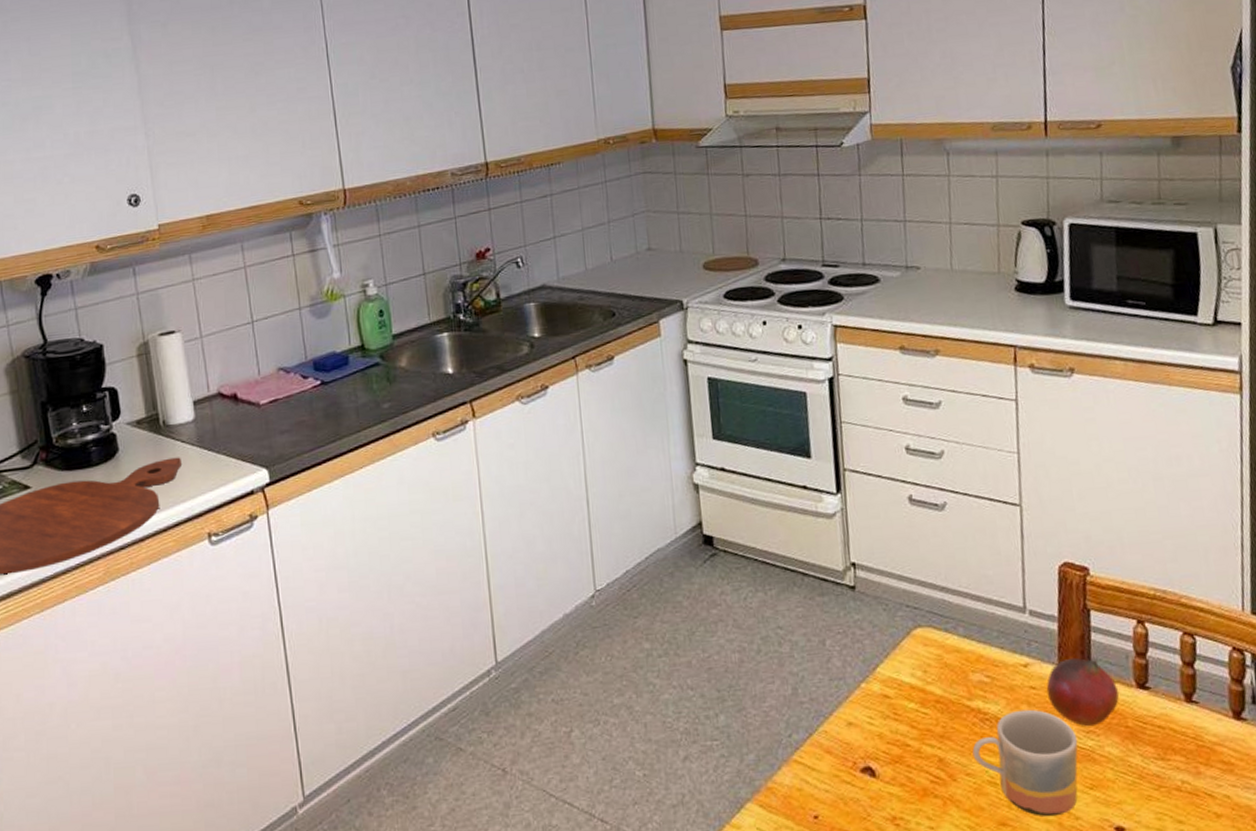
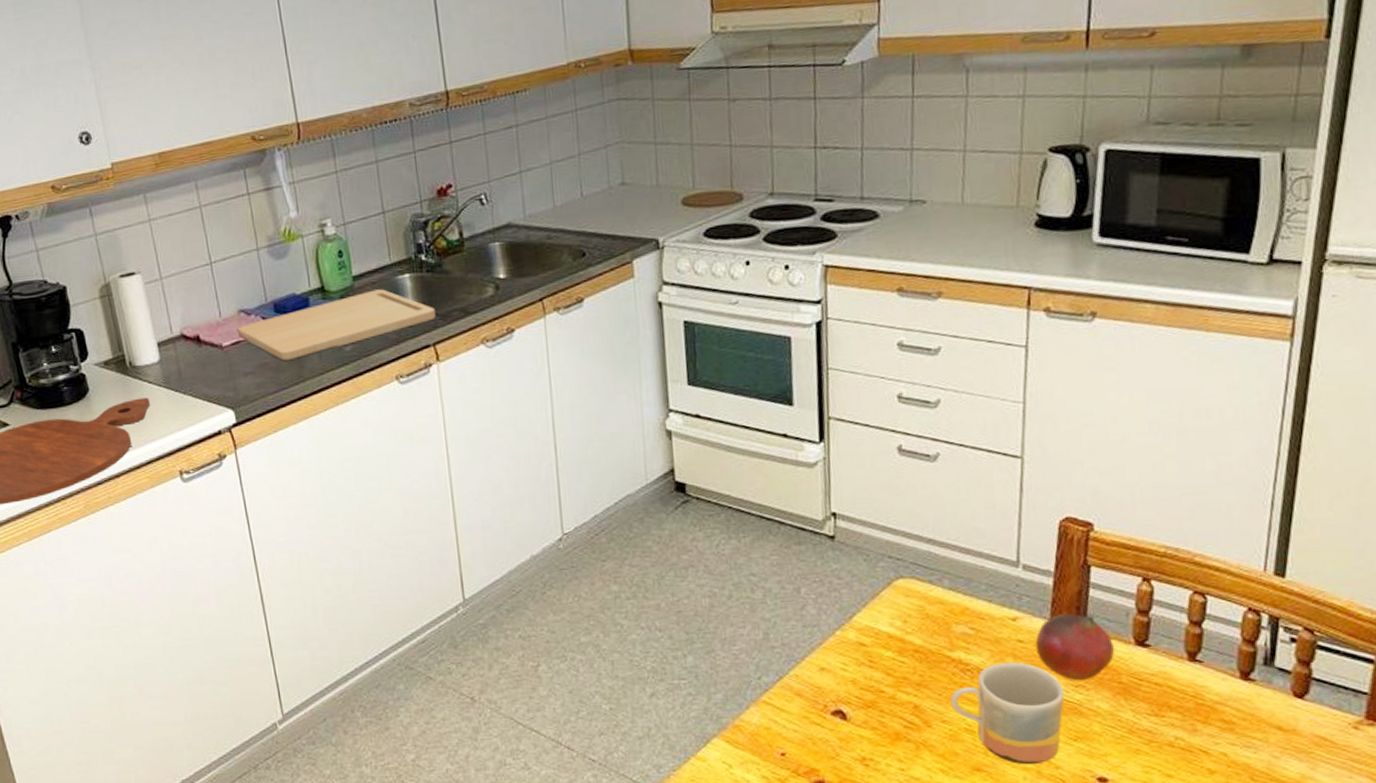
cutting board: none [275,347,473,420] -> present [237,289,436,362]

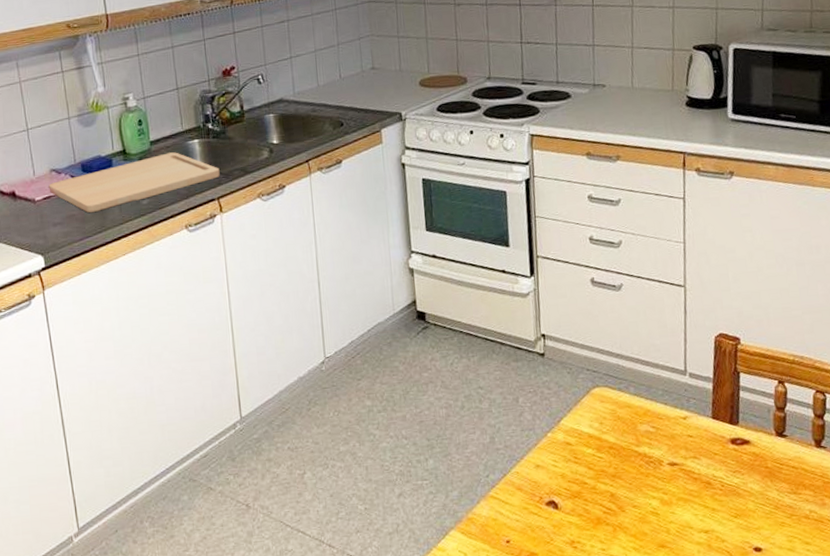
mug: present [950,662,1065,765] -> none [638,453,726,540]
fruit: present [1035,613,1114,681] -> none [701,411,761,468]

